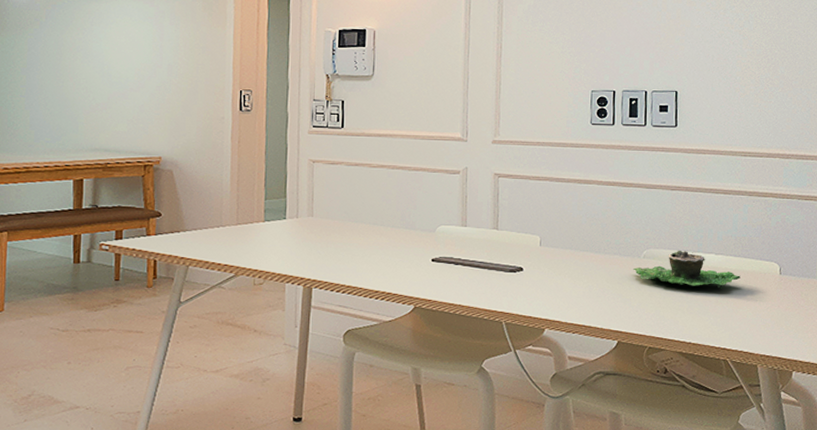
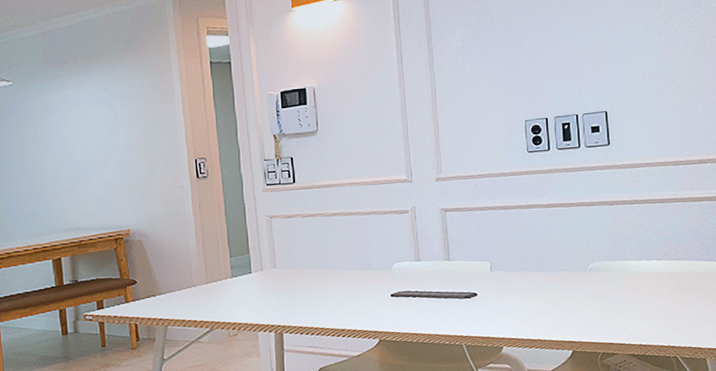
succulent planter: present [632,250,741,290] -> none [580,260,683,293]

